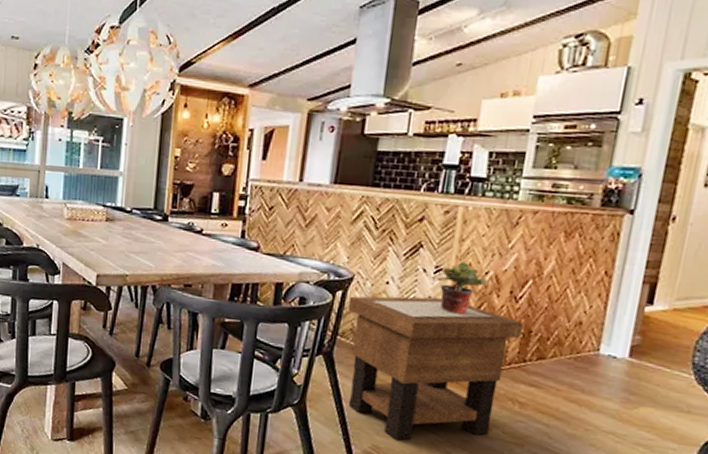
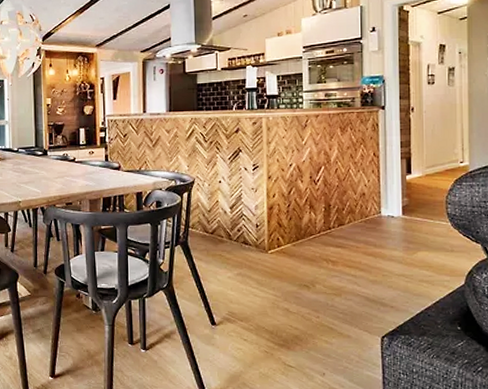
side table: present [347,296,523,441] -> none [193,188,323,305]
potted plant: present [437,260,486,314] -> none [256,158,291,199]

